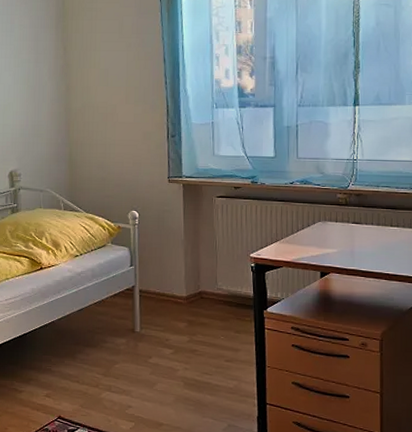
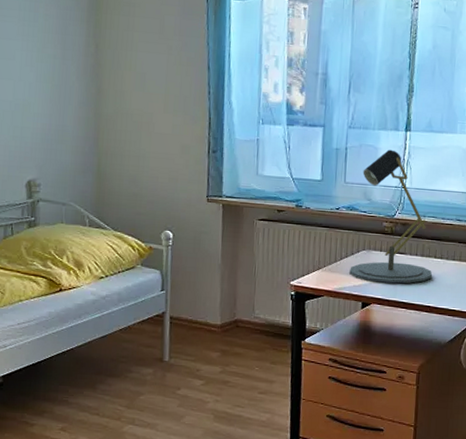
desk lamp: none [307,124,390,253] -> present [349,149,433,284]

